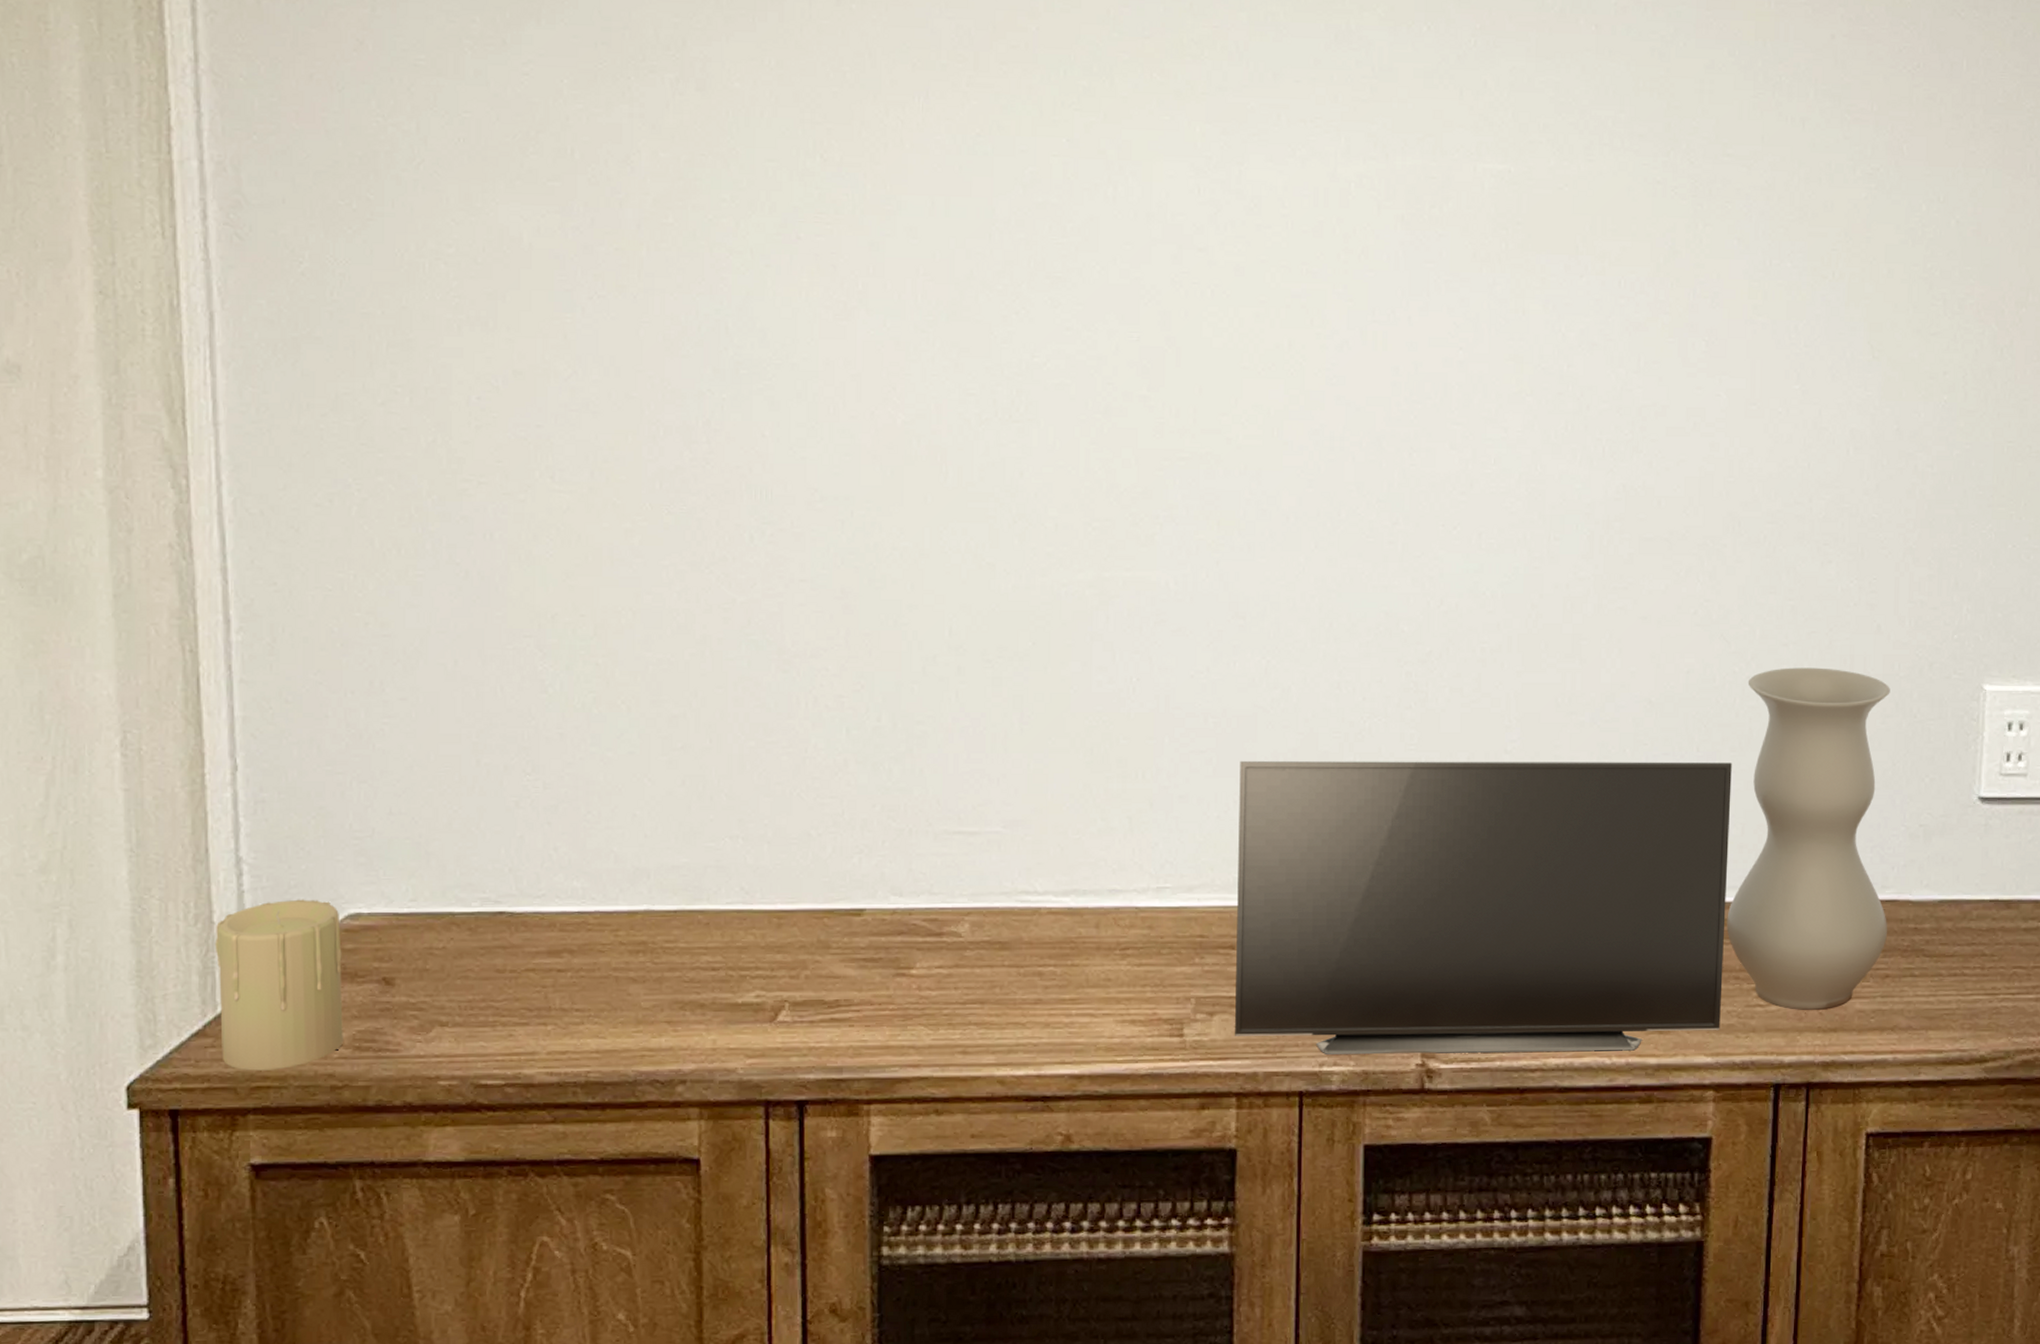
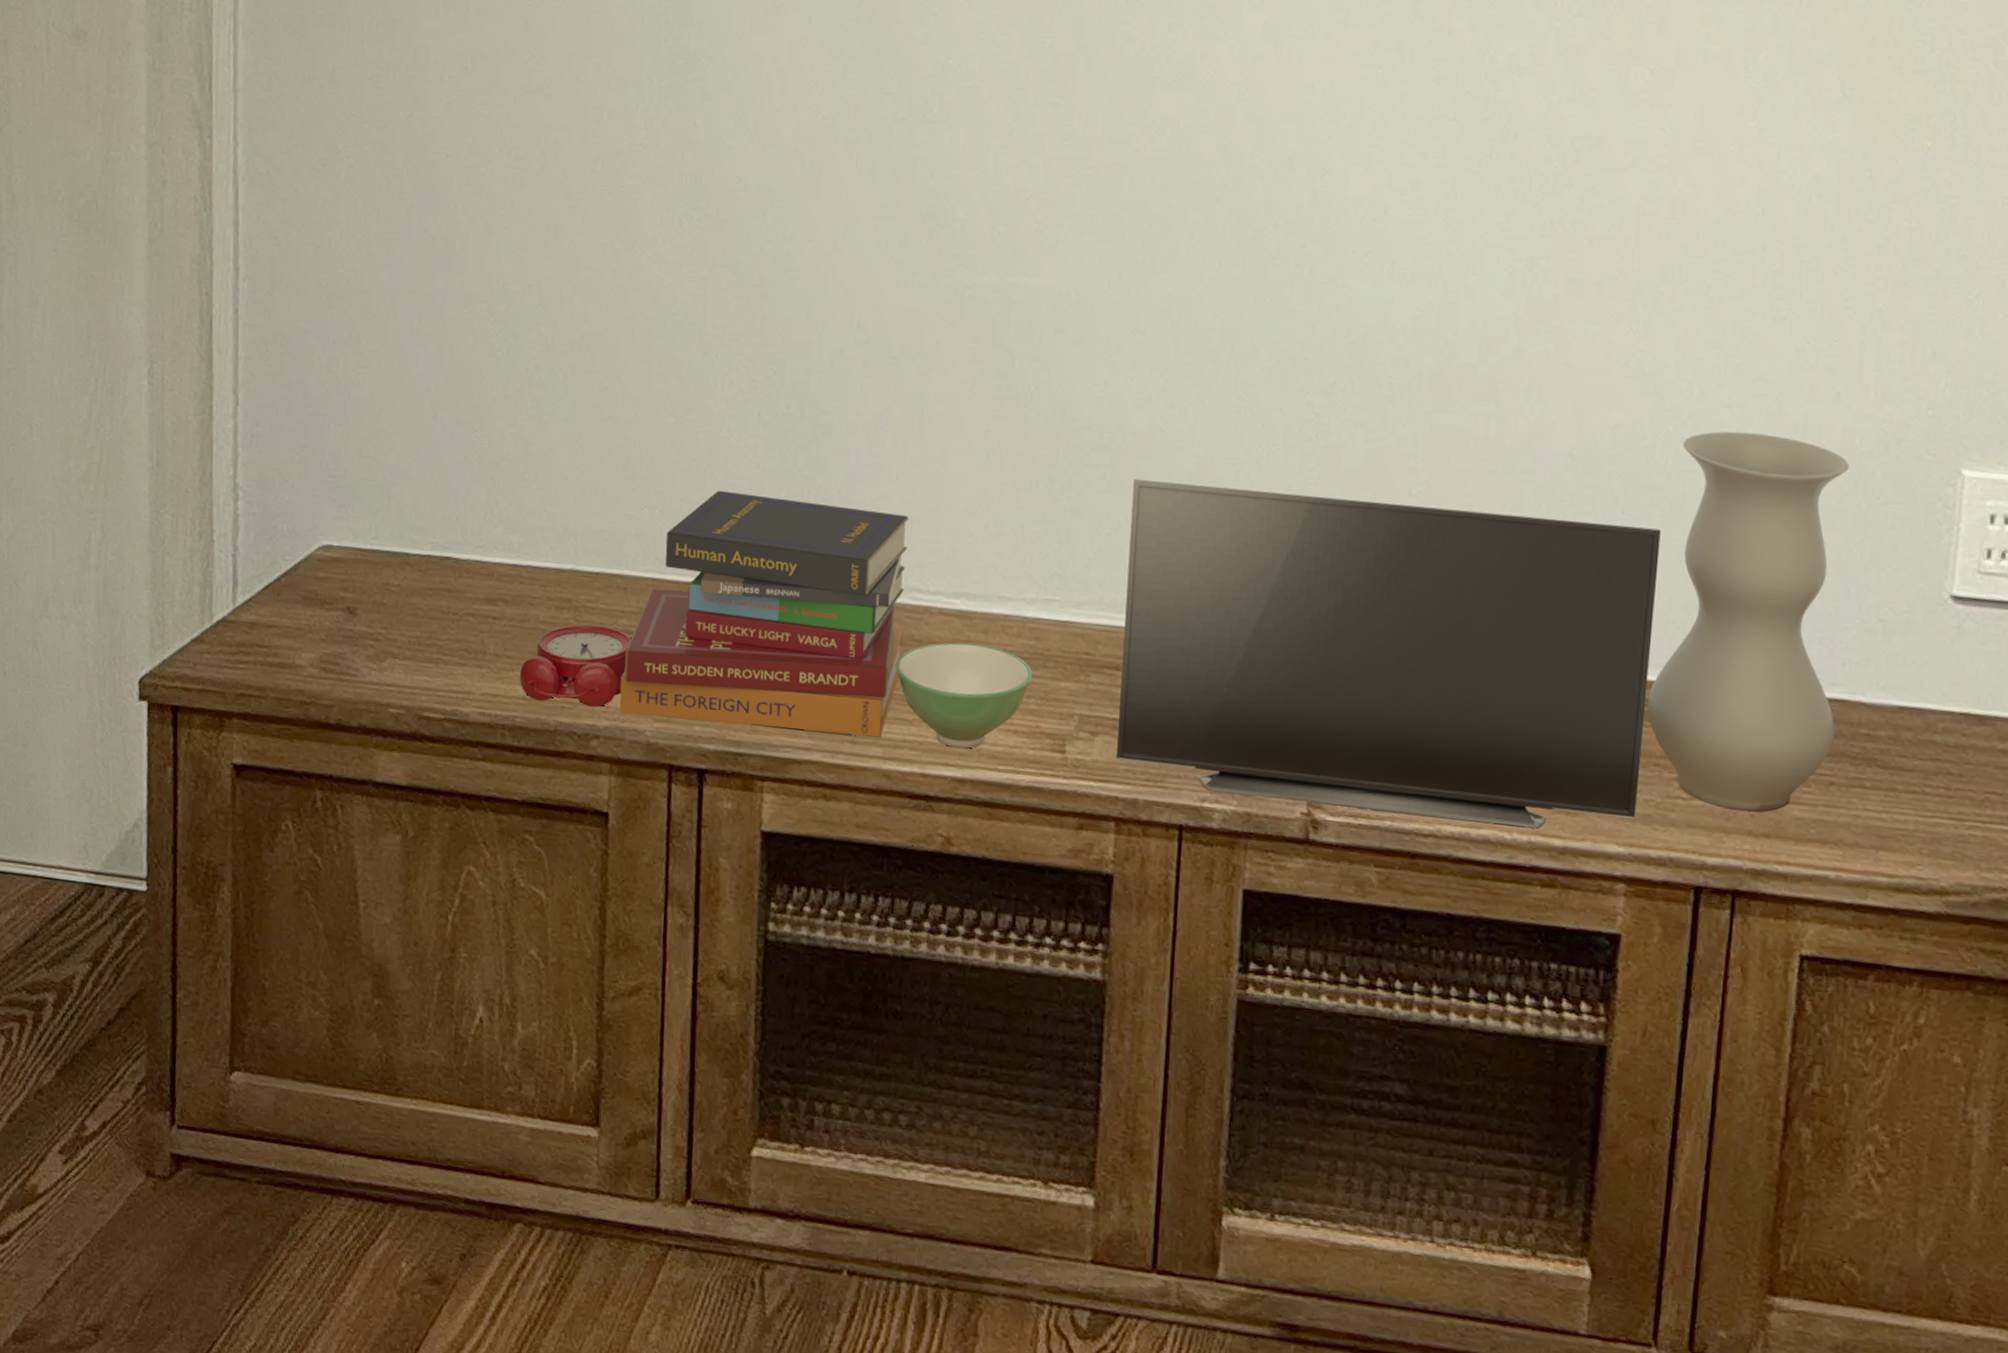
candle: present [215,899,343,1071] -> none [213,527,315,681]
alarm clock: none [592,966,718,1052] -> present [520,624,633,708]
books: none [707,812,1013,1054] -> present [619,490,909,738]
bowl: none [1005,940,1147,1046] -> present [895,642,1033,749]

